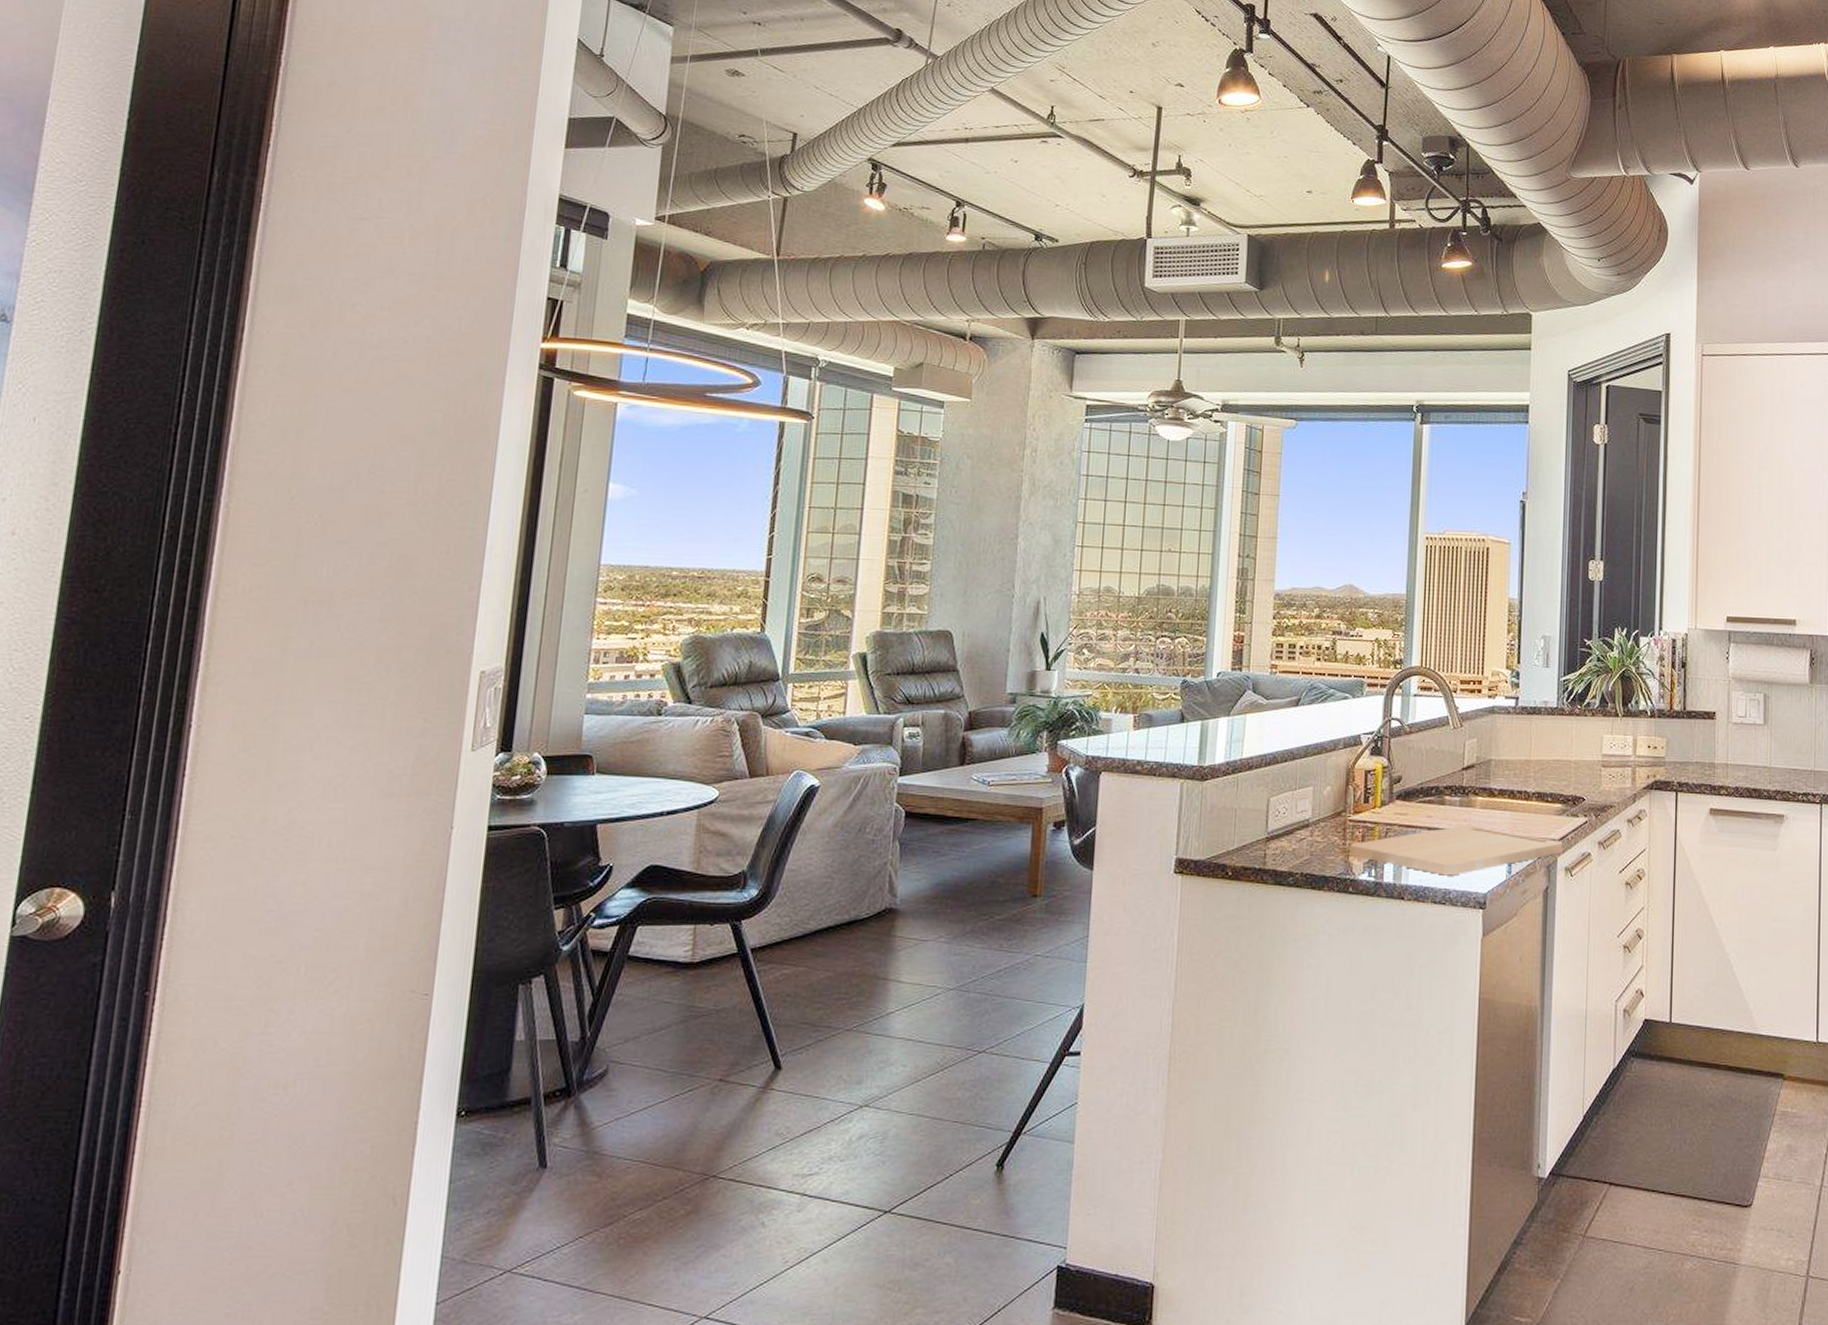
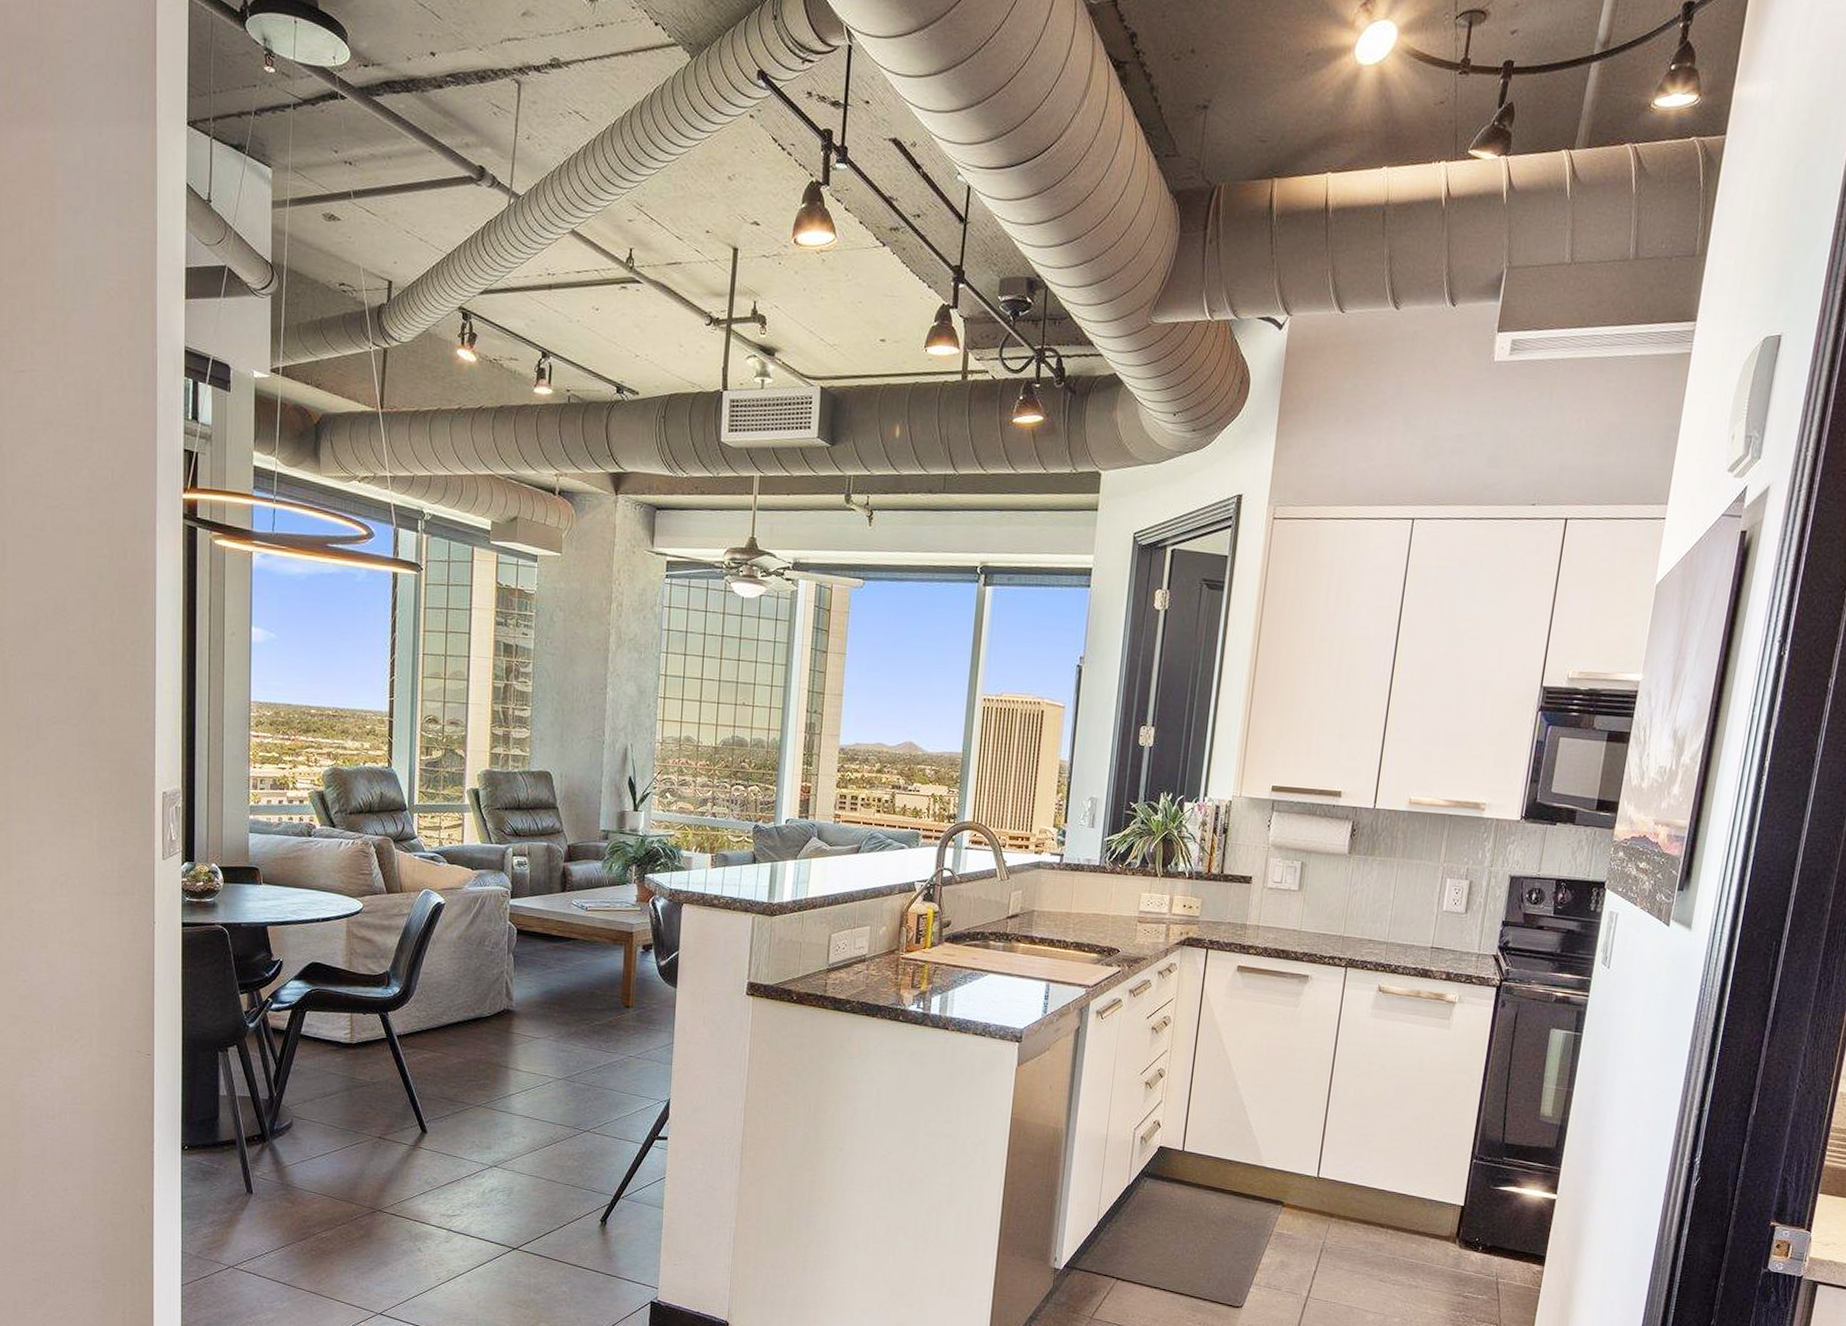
cutting board: present [1350,826,1563,876] -> none [902,968,1097,1012]

